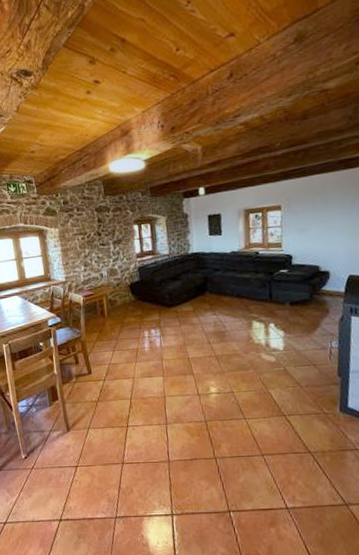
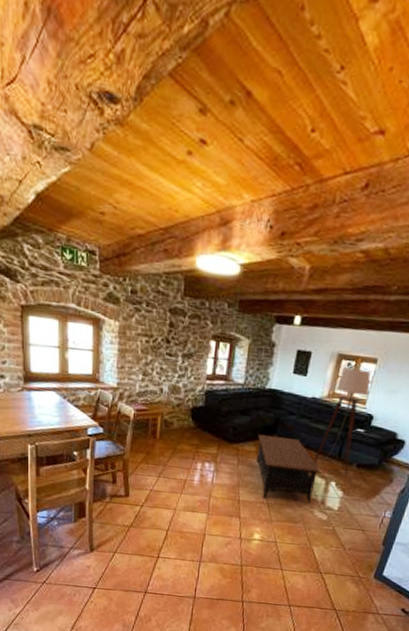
coffee table: none [192,291,258,352] -> present [257,434,322,503]
floor lamp: none [247,217,283,316] -> present [313,367,371,476]

